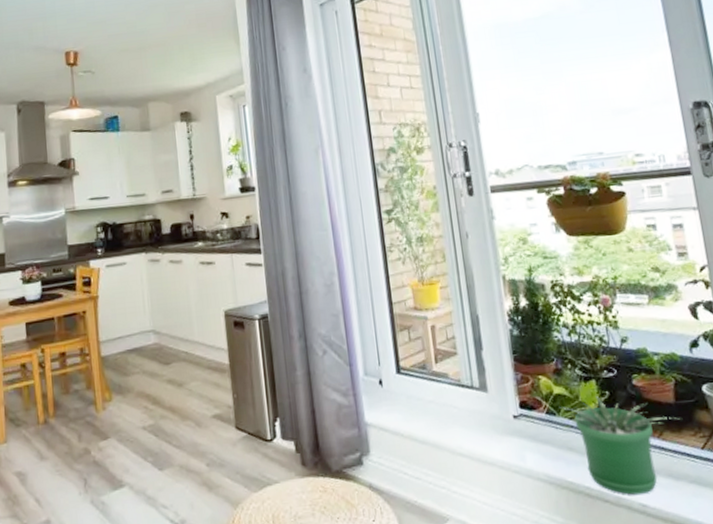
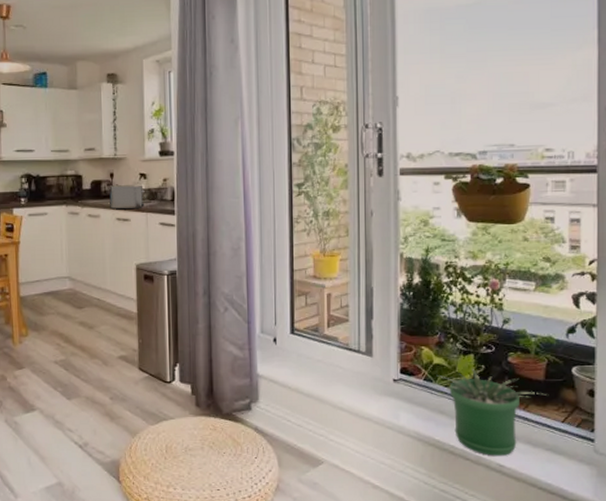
toaster: none [190,224,229,254] -> present [109,185,145,210]

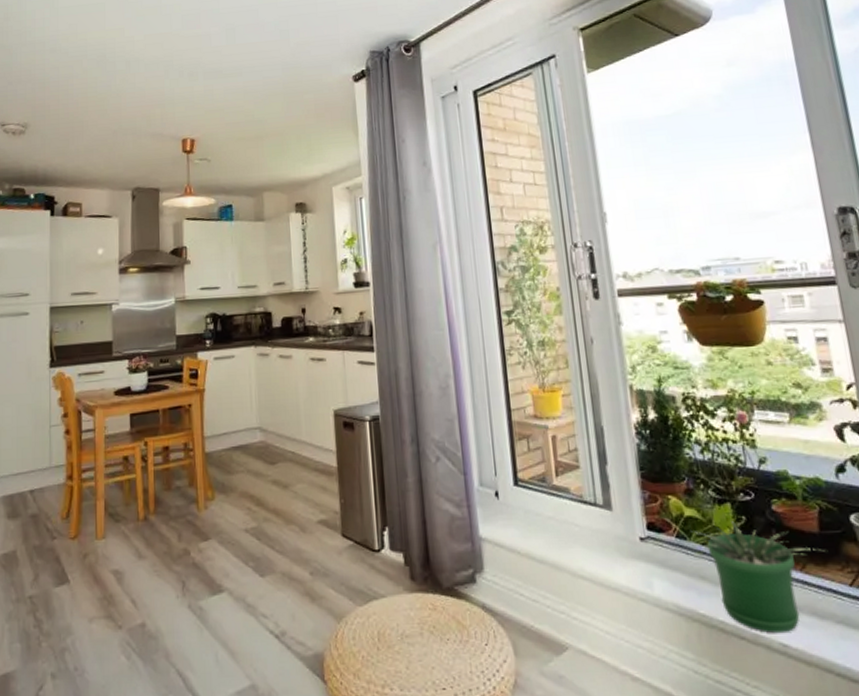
toaster: present [109,185,145,210] -> none [301,320,341,349]

